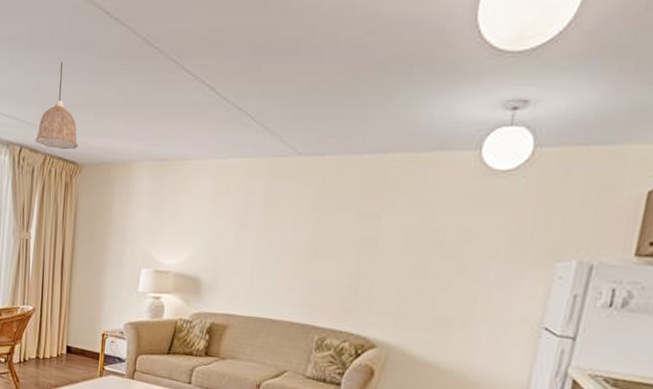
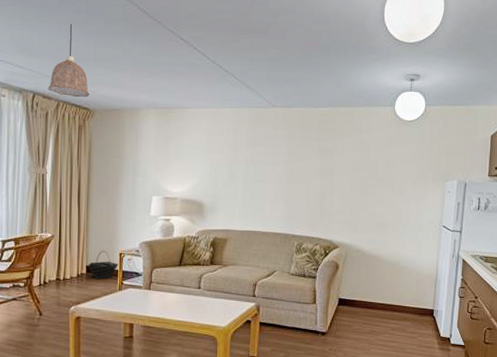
basket: none [66,329,100,363] -> present [86,250,118,280]

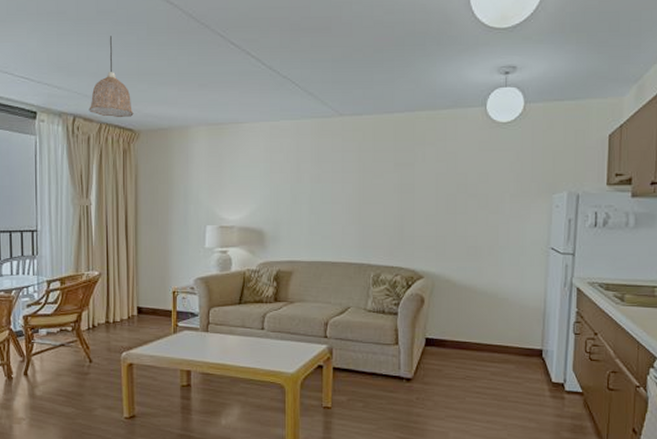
basket: present [86,250,118,280] -> none [137,289,172,322]

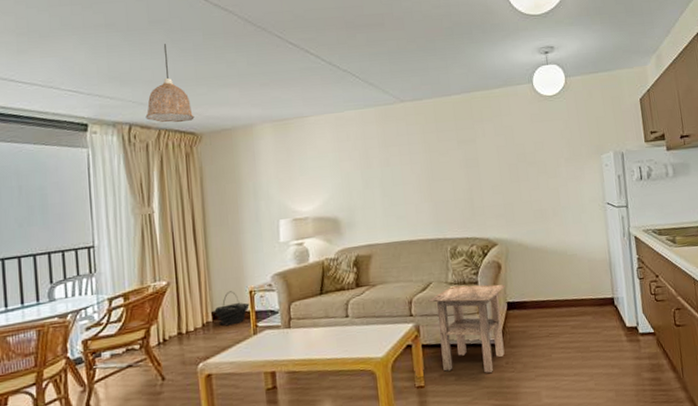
basket: none [137,289,172,322] -> present [211,291,250,326]
side table: none [344,314,426,405] -> present [428,284,505,373]

